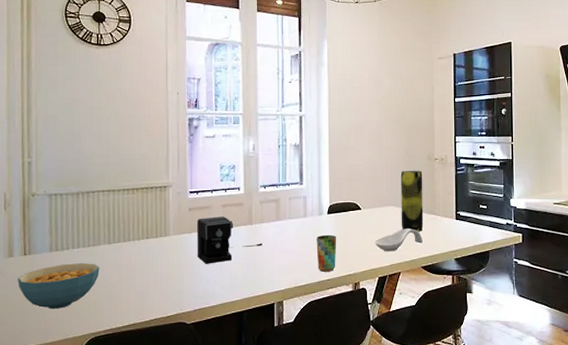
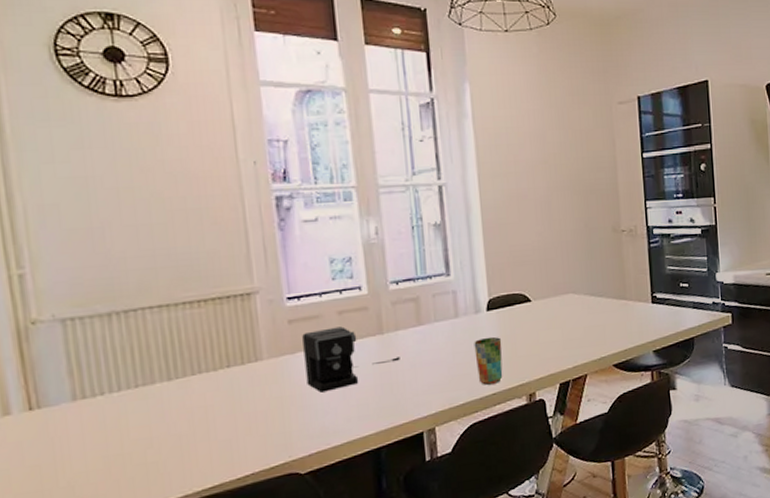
cereal bowl: present [18,263,100,309] -> none [23,409,159,481]
spoon rest: present [375,228,423,252] -> none [552,319,613,351]
vase: present [400,170,424,232] -> none [579,246,613,323]

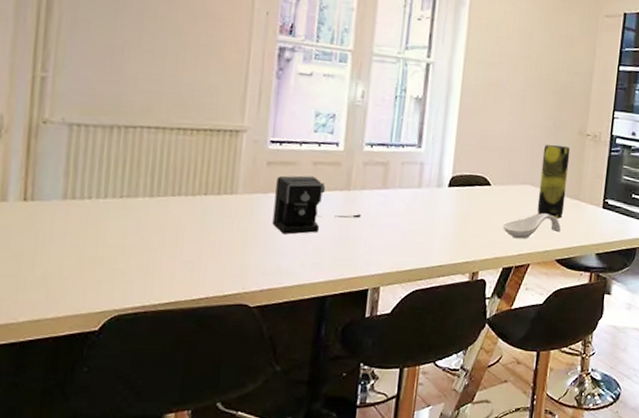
cup: present [474,336,503,385] -> none [428,211,457,257]
spoon rest: none [552,319,613,351] -> present [503,213,561,239]
vase: none [579,246,613,323] -> present [537,144,570,219]

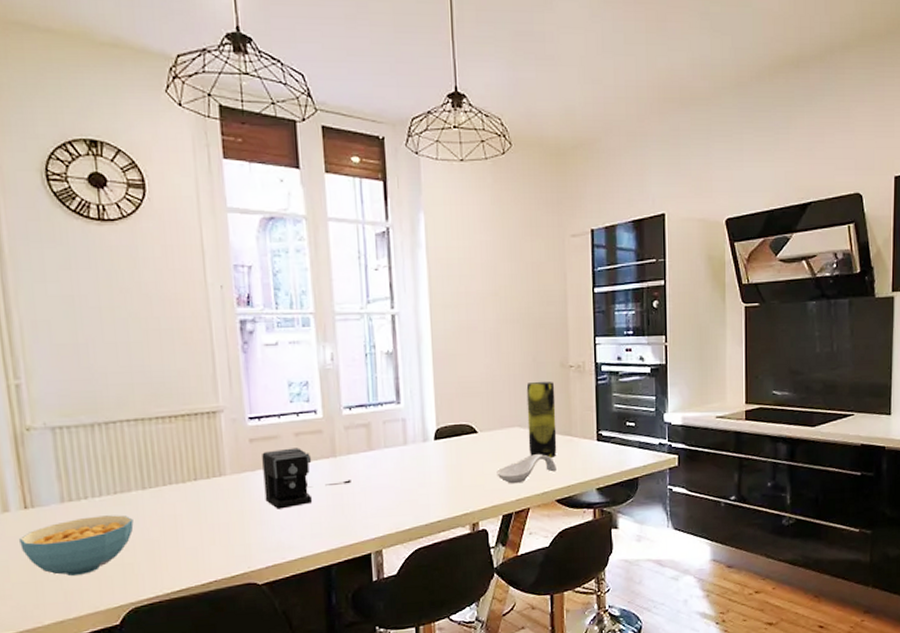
cereal bowl: none [10,217,134,275] -> present [19,515,134,576]

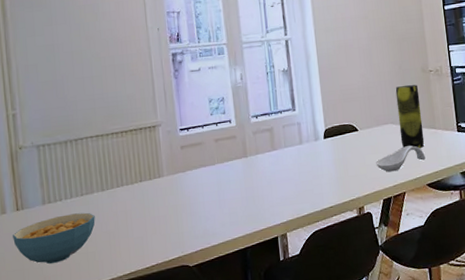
coffee maker: present [262,448,351,509] -> none [190,151,260,203]

